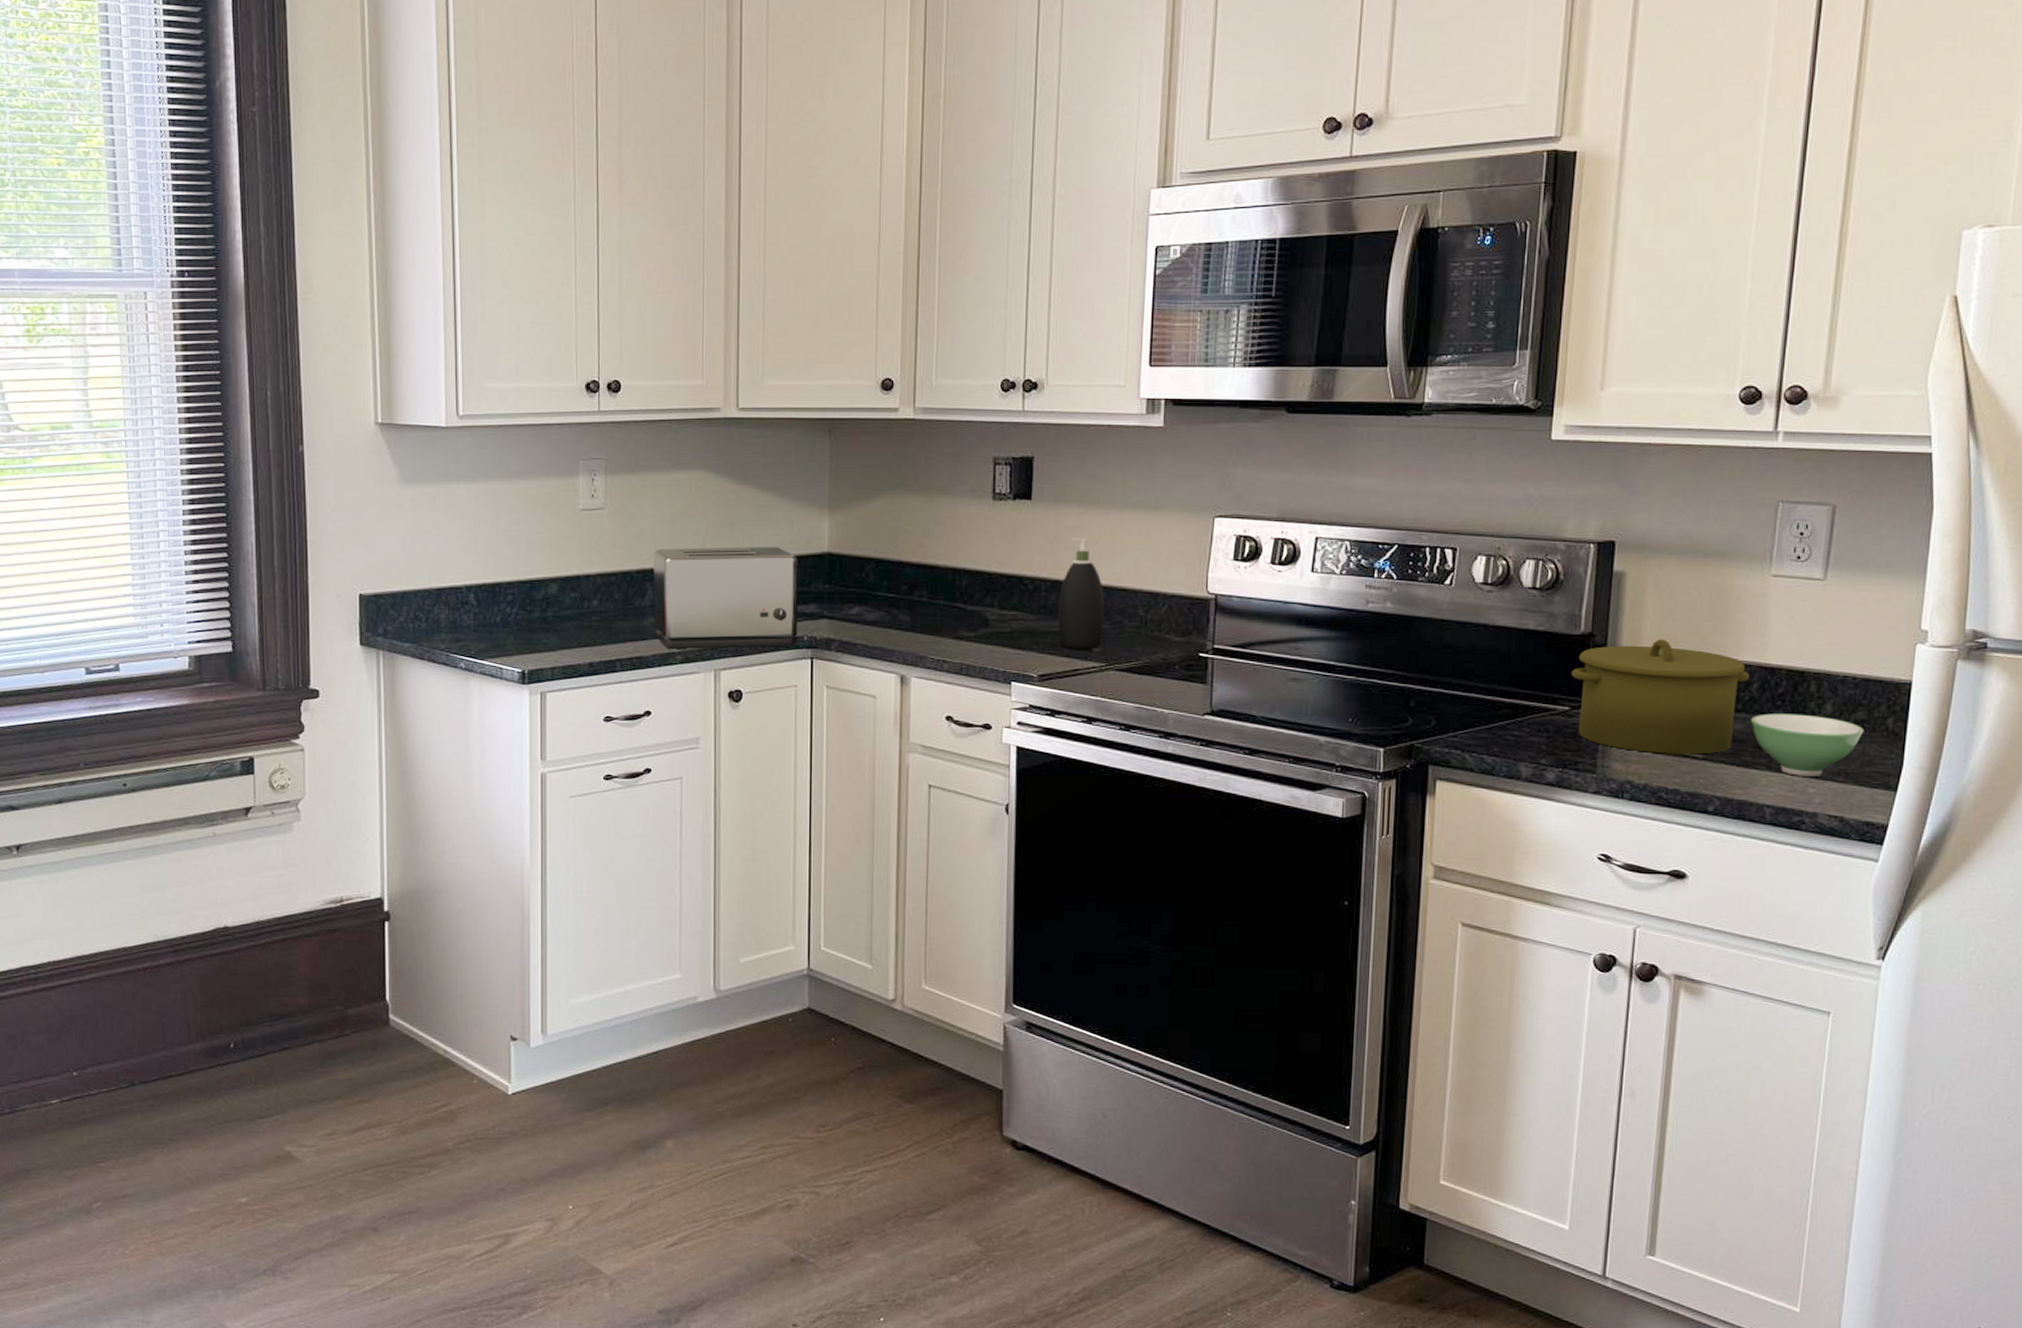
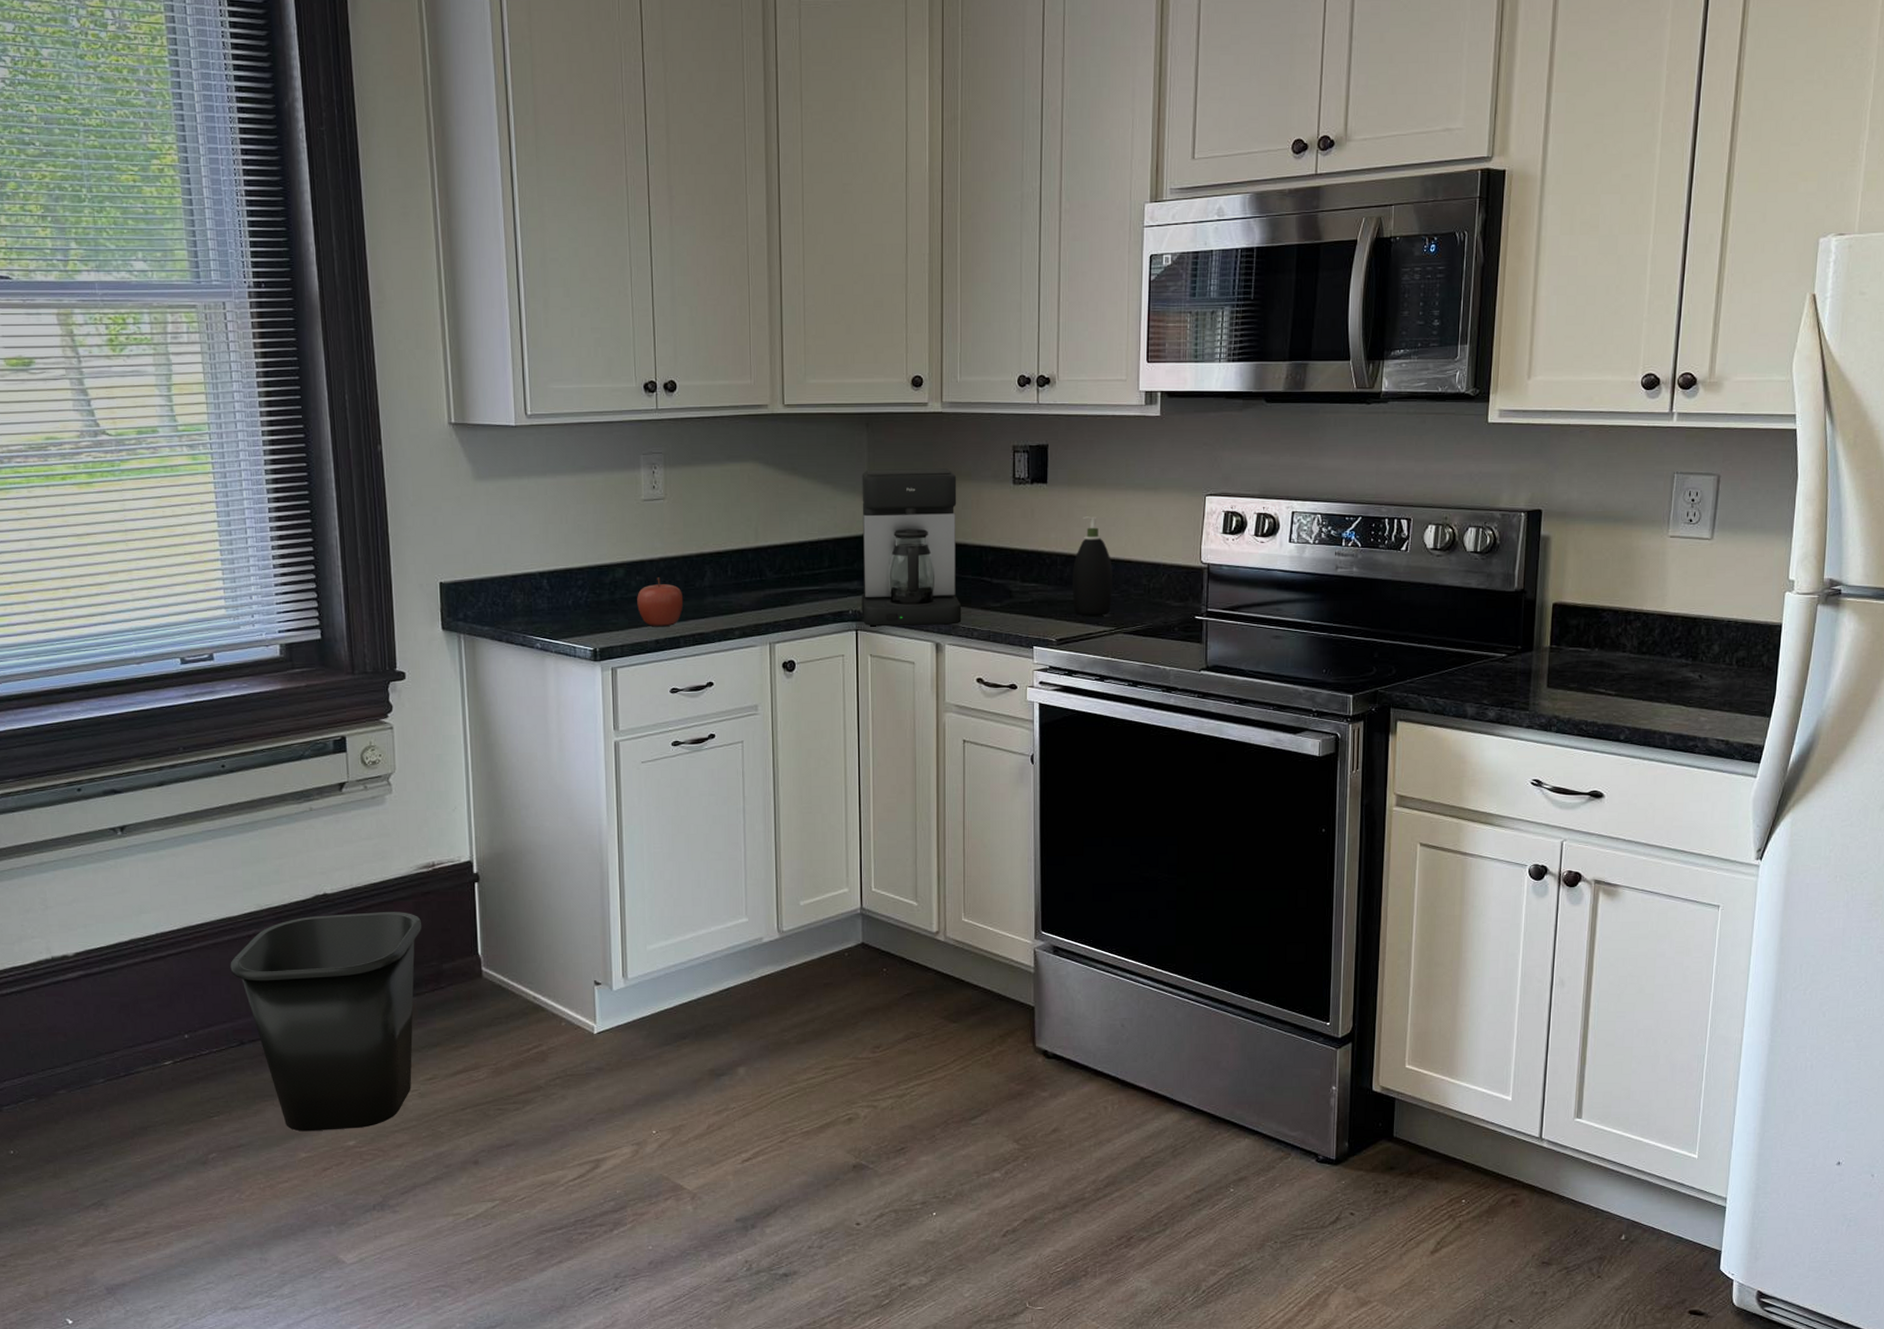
waste bin: none [123,949,327,1185] -> present [230,912,422,1132]
fruit: none [571,594,622,649] -> present [637,577,684,627]
toaster: present [653,546,799,650] -> none [711,529,843,626]
coffee maker: none [818,481,931,655] -> present [862,468,962,627]
cooking pot: present [1572,638,1750,755] -> none [1507,593,1652,692]
bowl: present [1750,713,1865,778] -> none [1653,654,1745,708]

